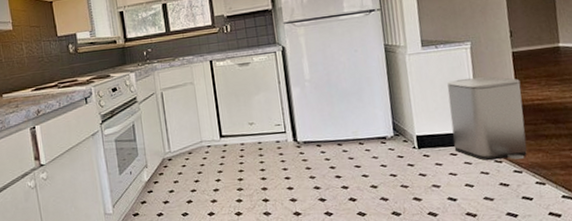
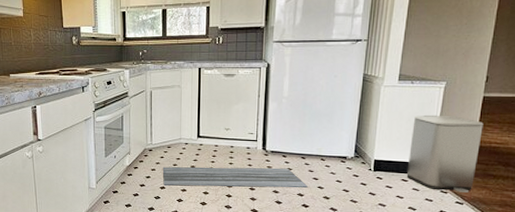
floor mat: none [187,158,351,199] -> present [163,167,308,188]

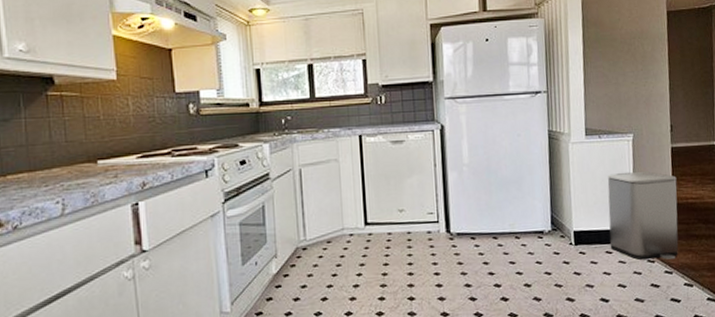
floor mat: present [163,167,308,188] -> none [323,253,505,295]

